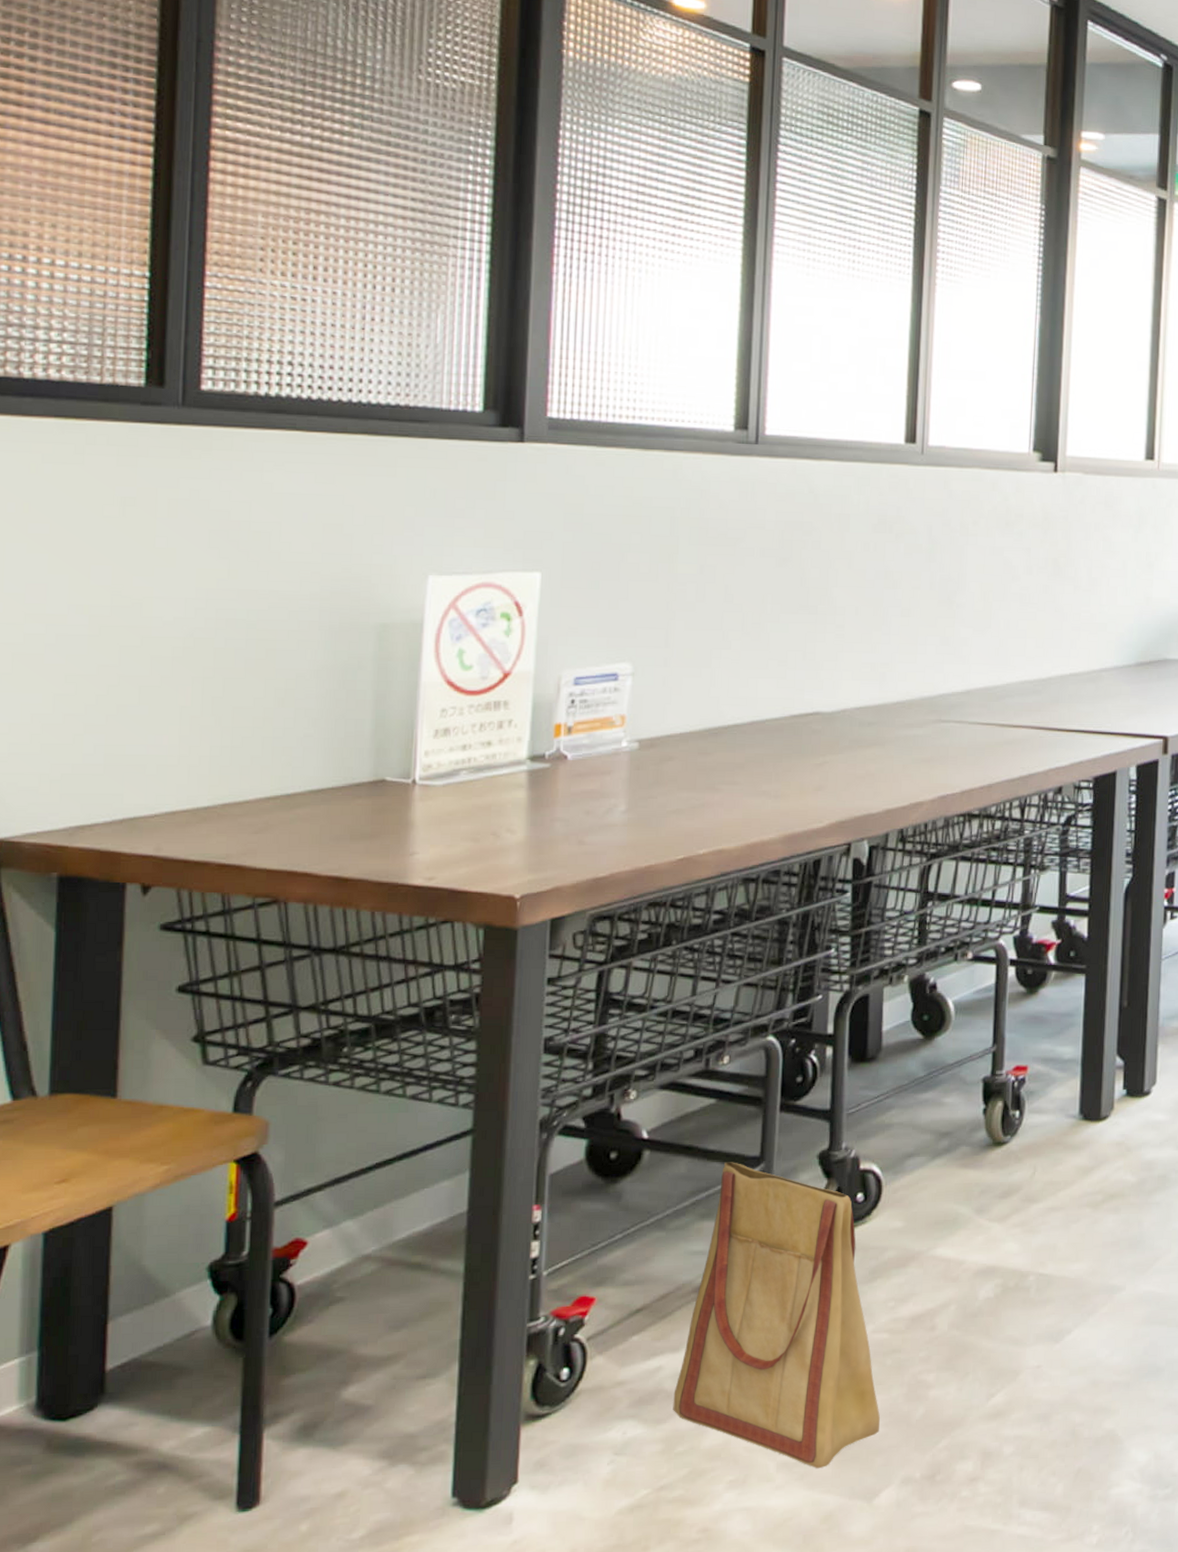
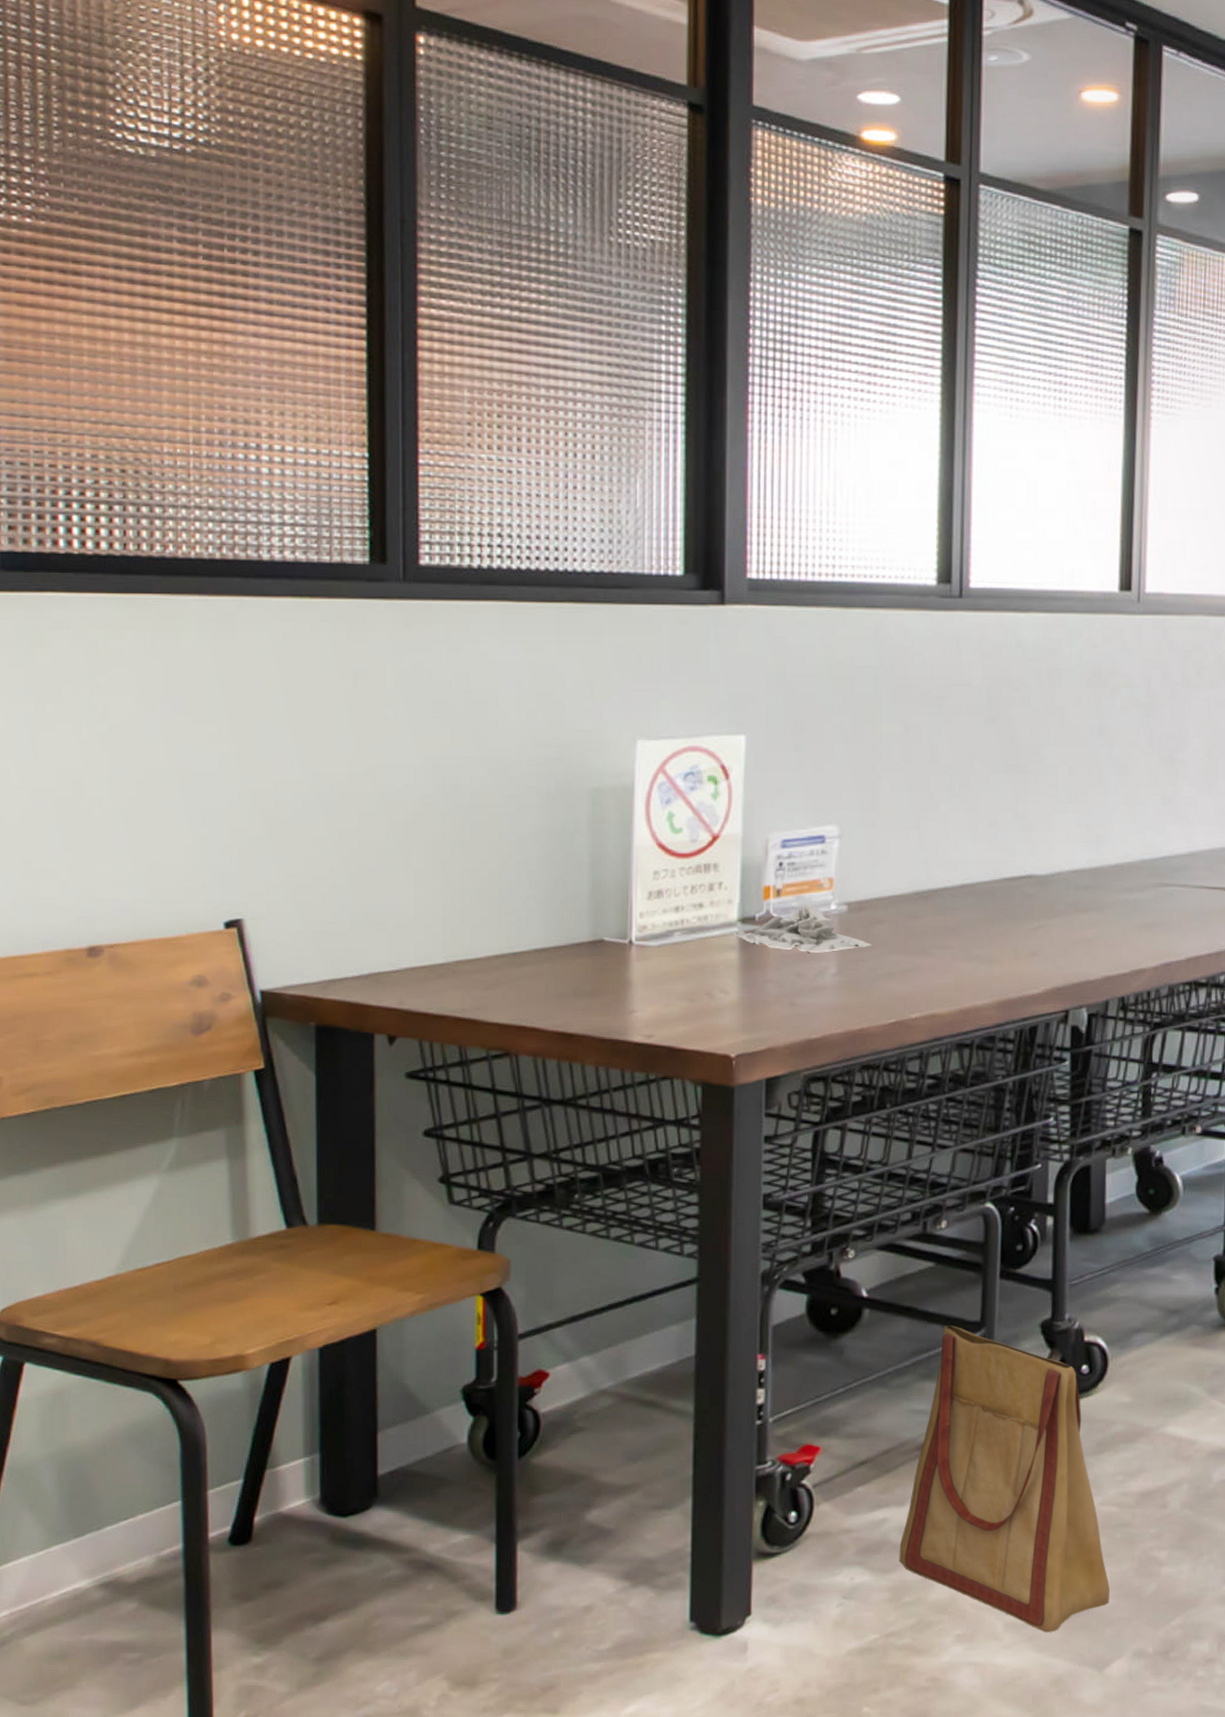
tissue: none [521,741,663,790] -> present [733,904,873,953]

